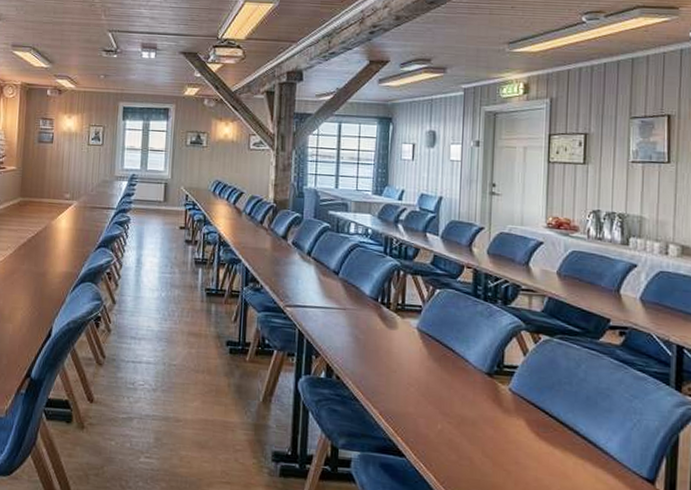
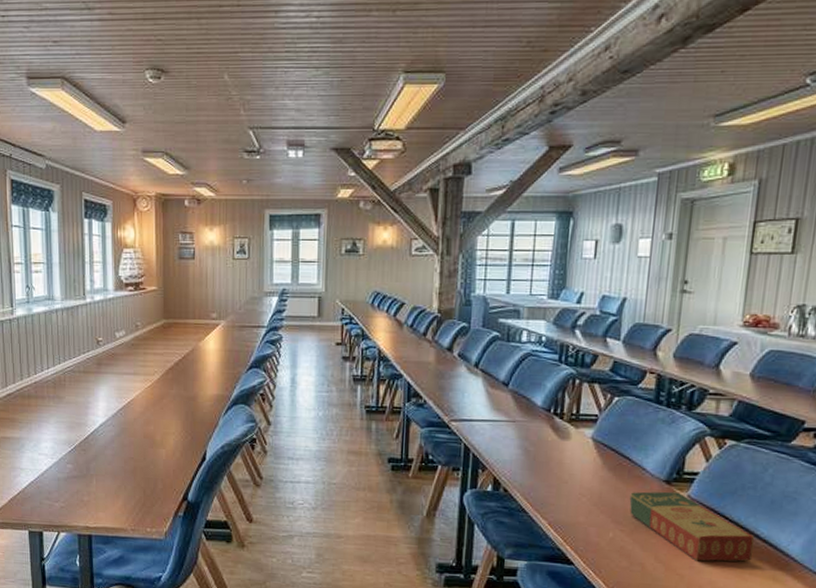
book: none [455,383,575,459] -> present [629,491,755,562]

